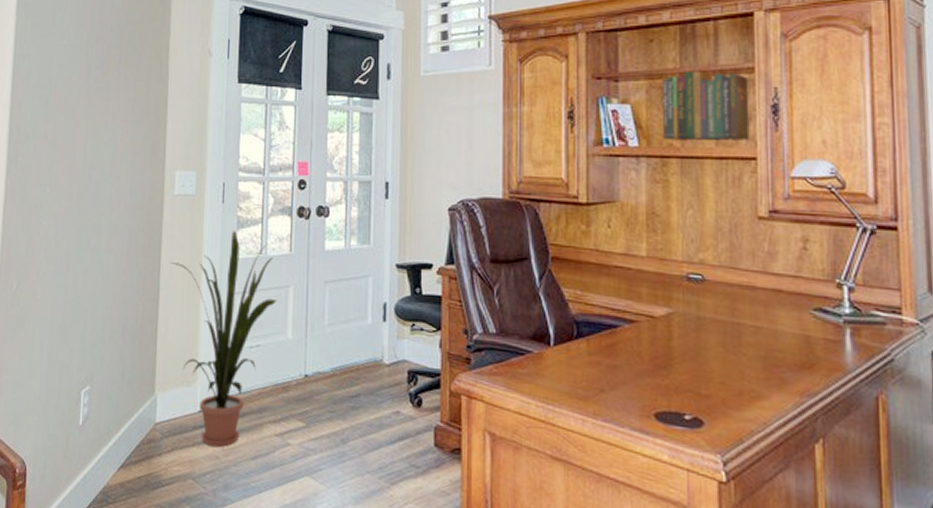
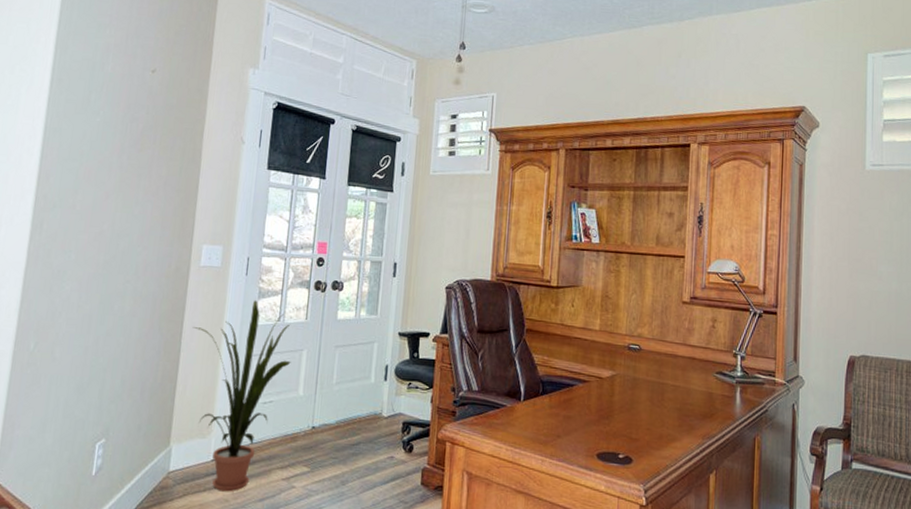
books: present [661,71,750,141] -> none [618,186,683,243]

